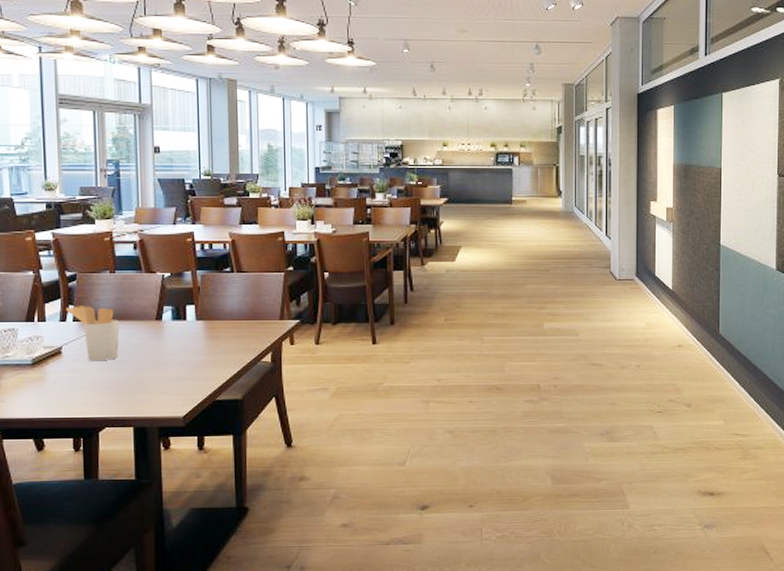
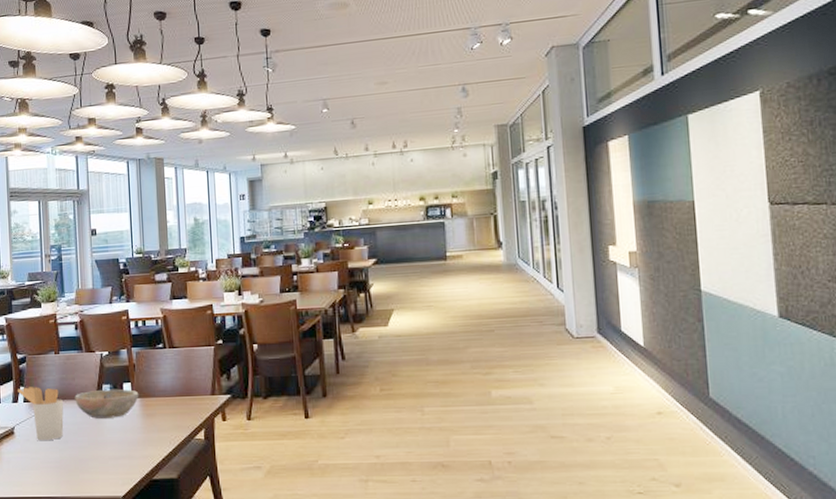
bowl: none [132,310,203,340] -> present [75,389,139,419]

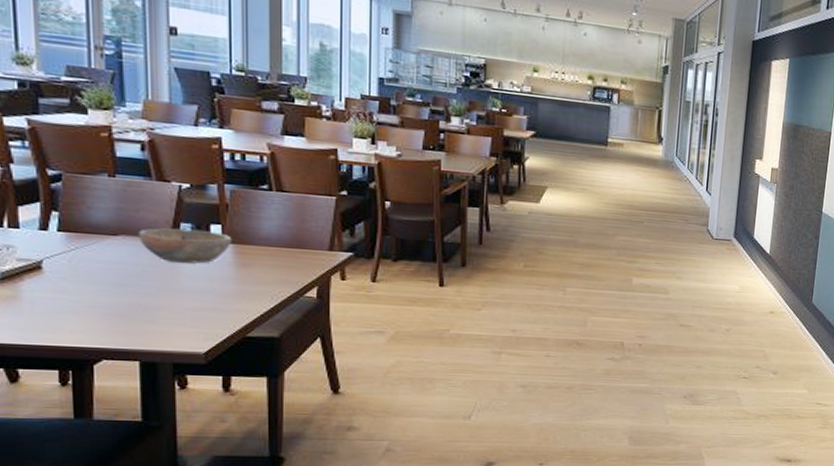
utensil holder: present [17,386,64,440] -> none [46,212,122,281]

